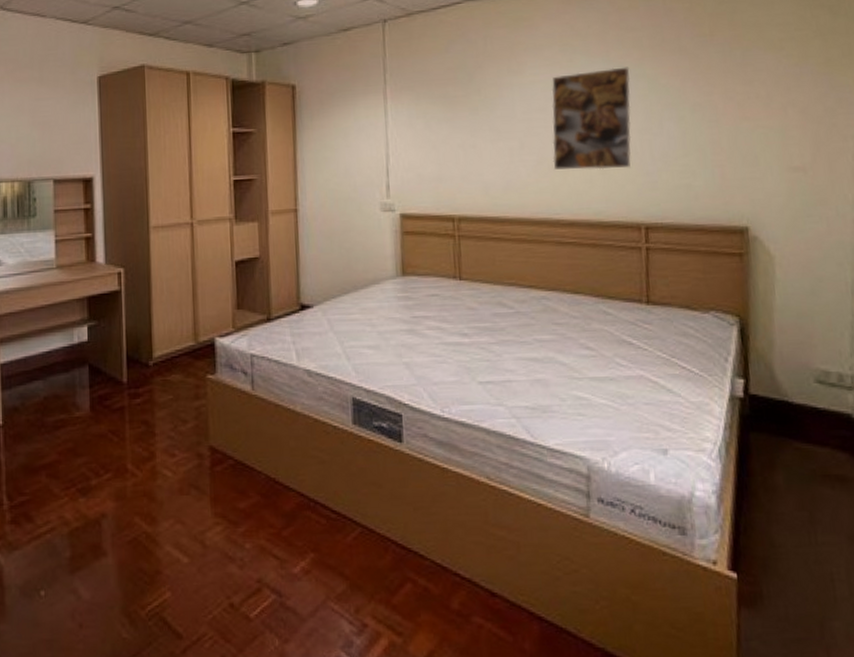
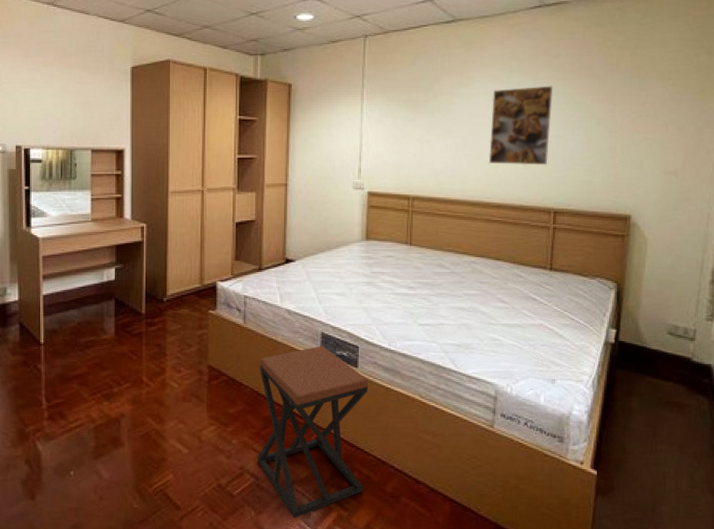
stool: none [275,415,422,649] -> present [258,346,368,519]

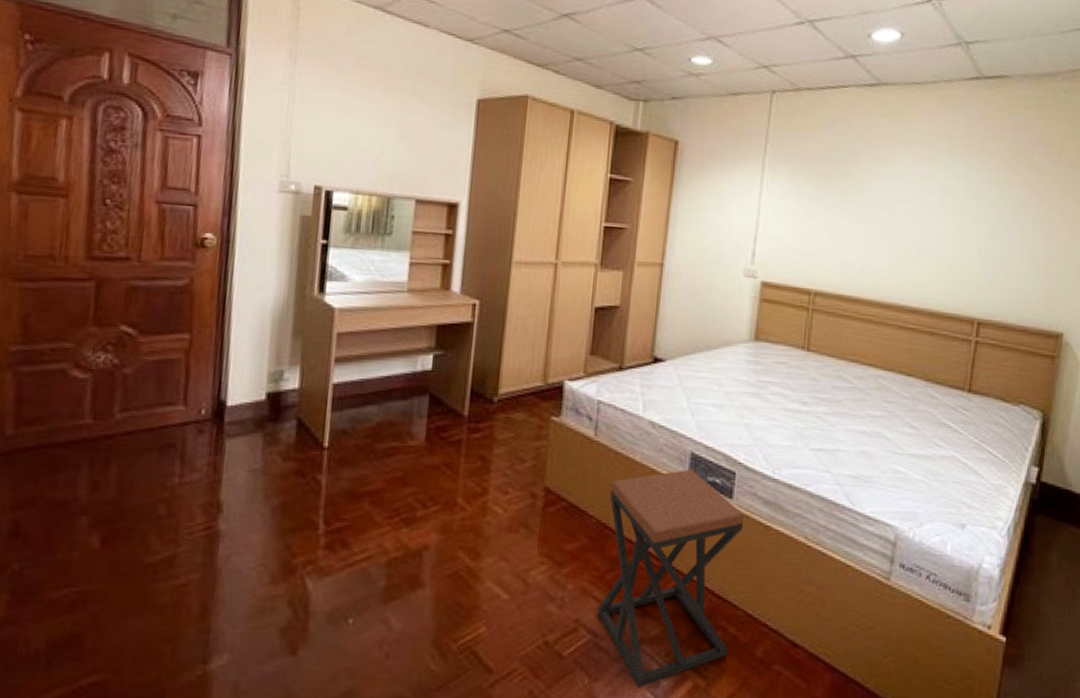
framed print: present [488,86,553,165] -> none [907,171,987,267]

